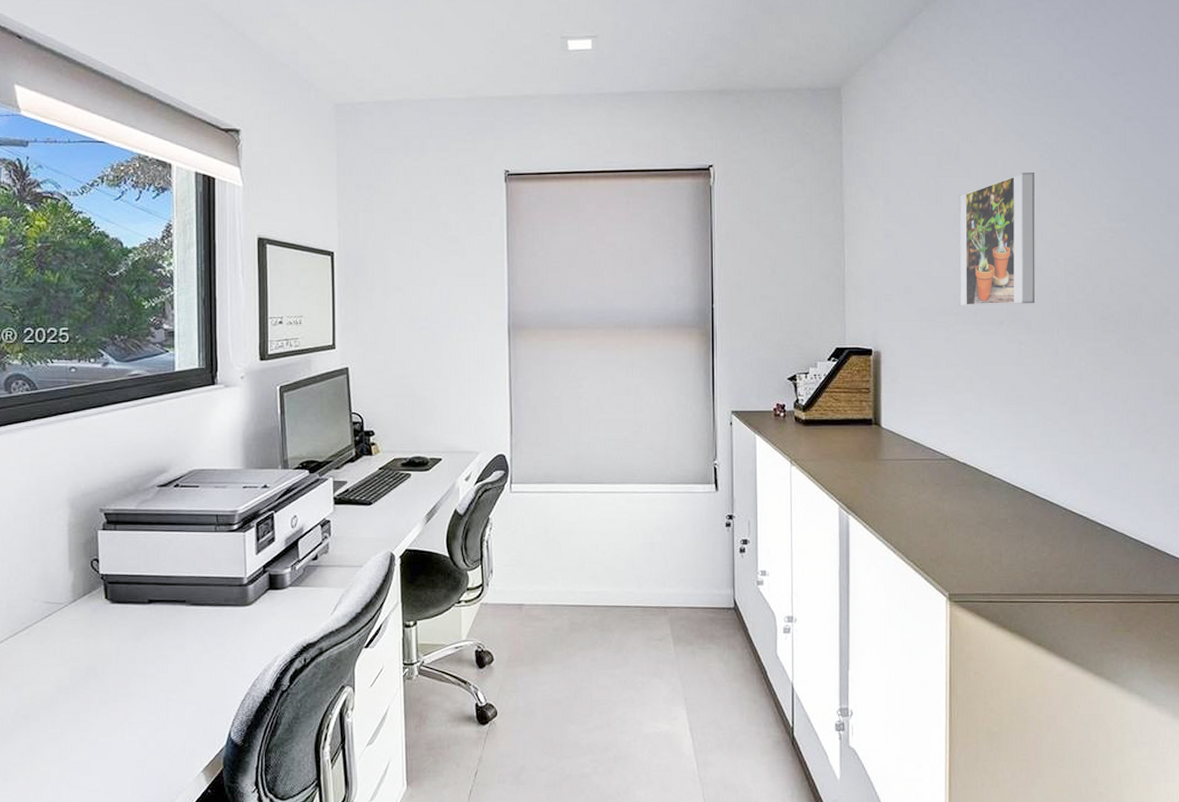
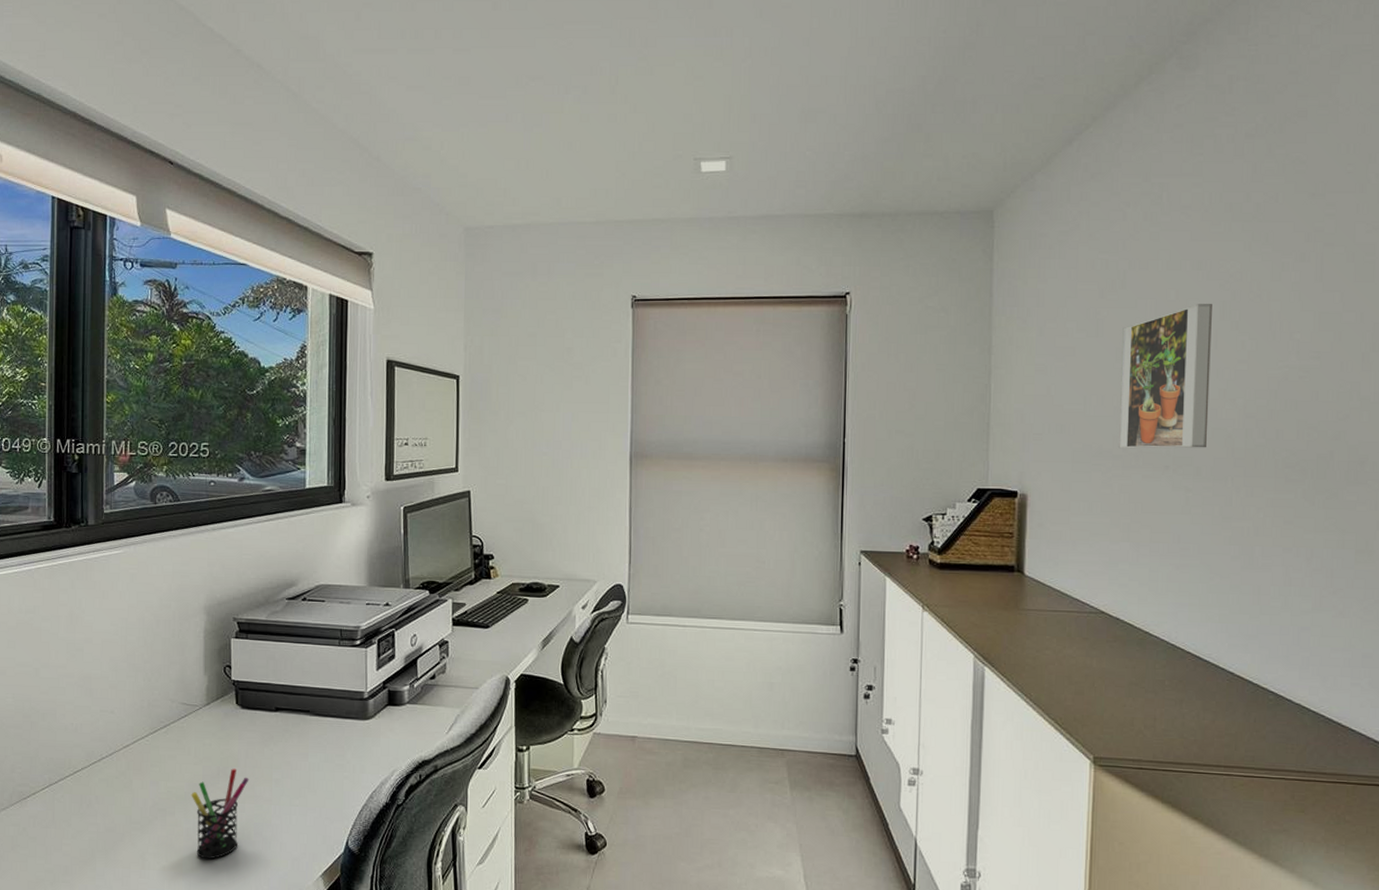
pen holder: none [58,666,122,765] -> present [191,768,249,859]

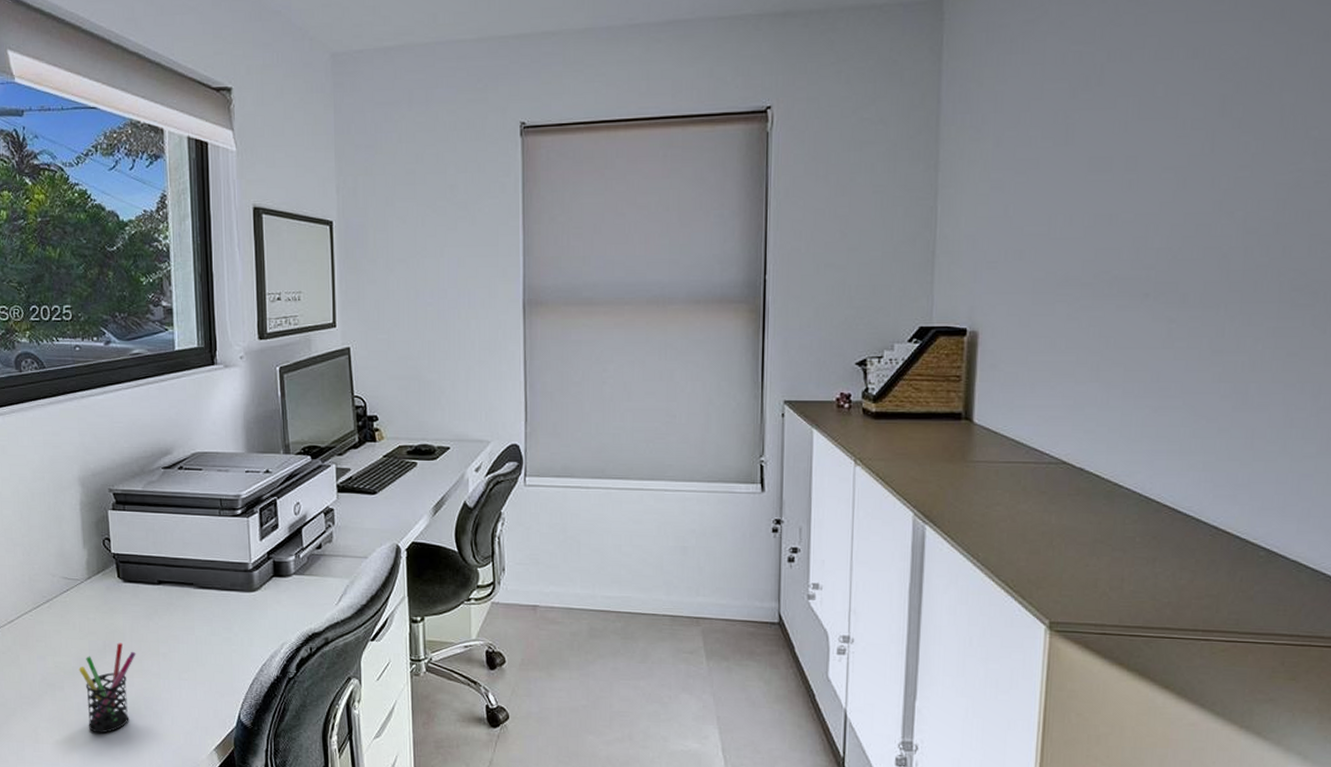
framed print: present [1119,304,1212,449] -> none [1089,99,1210,275]

